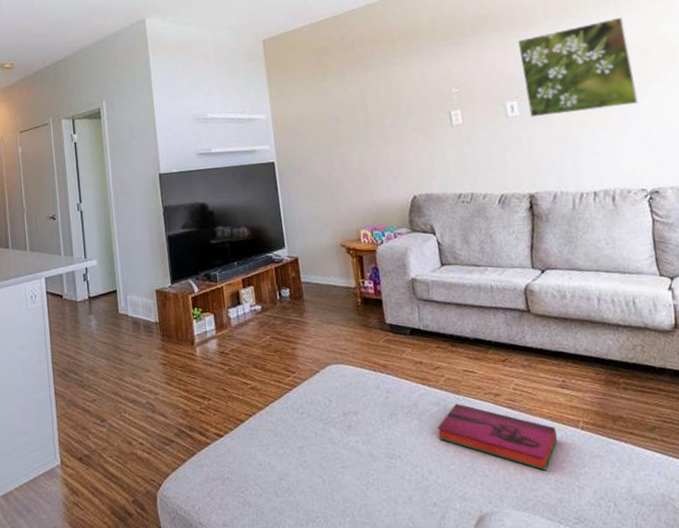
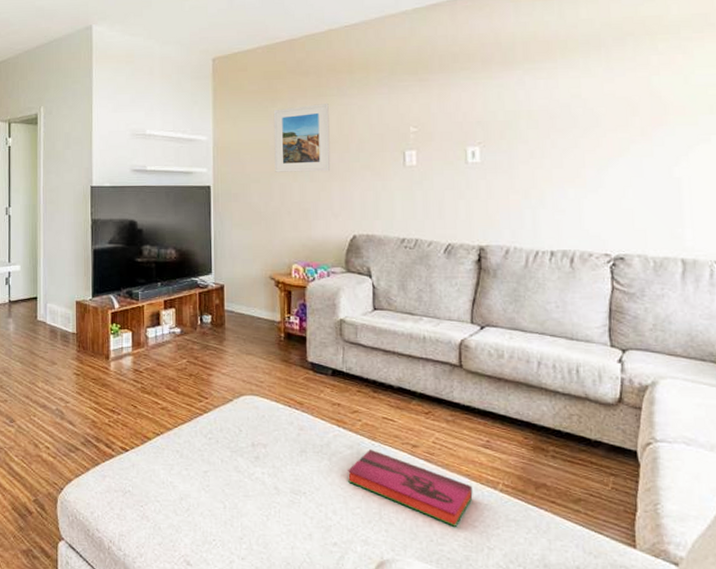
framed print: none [325,72,385,143] -> present [273,103,331,172]
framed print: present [518,17,639,118] -> none [489,66,617,166]

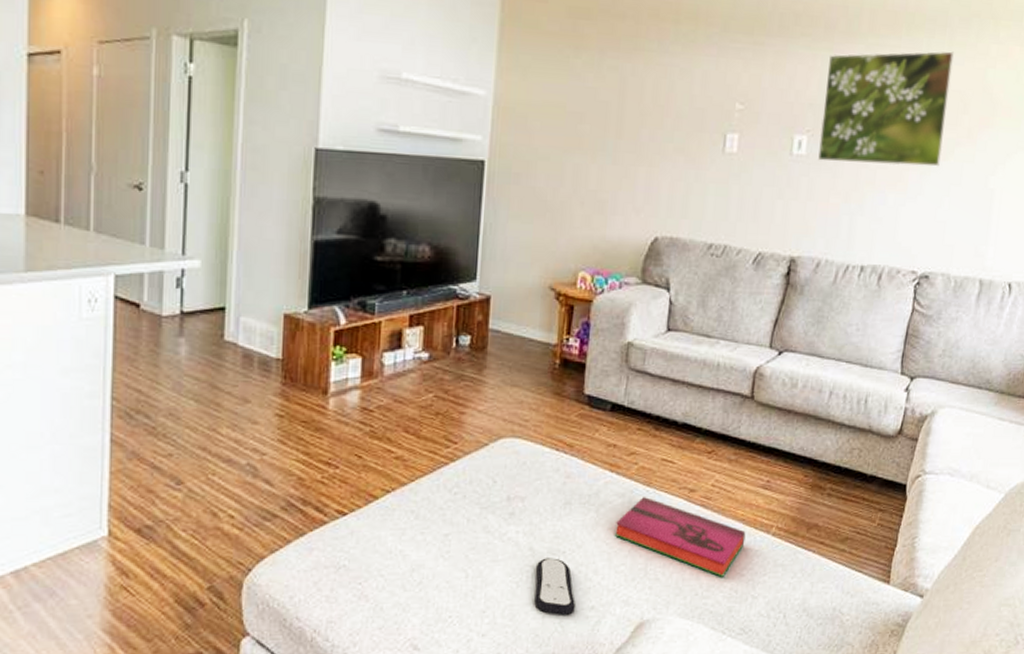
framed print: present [273,103,331,172] -> none [570,60,645,152]
remote control: none [281,497,321,548] -> present [534,558,576,615]
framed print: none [489,66,617,166] -> present [818,51,954,167]

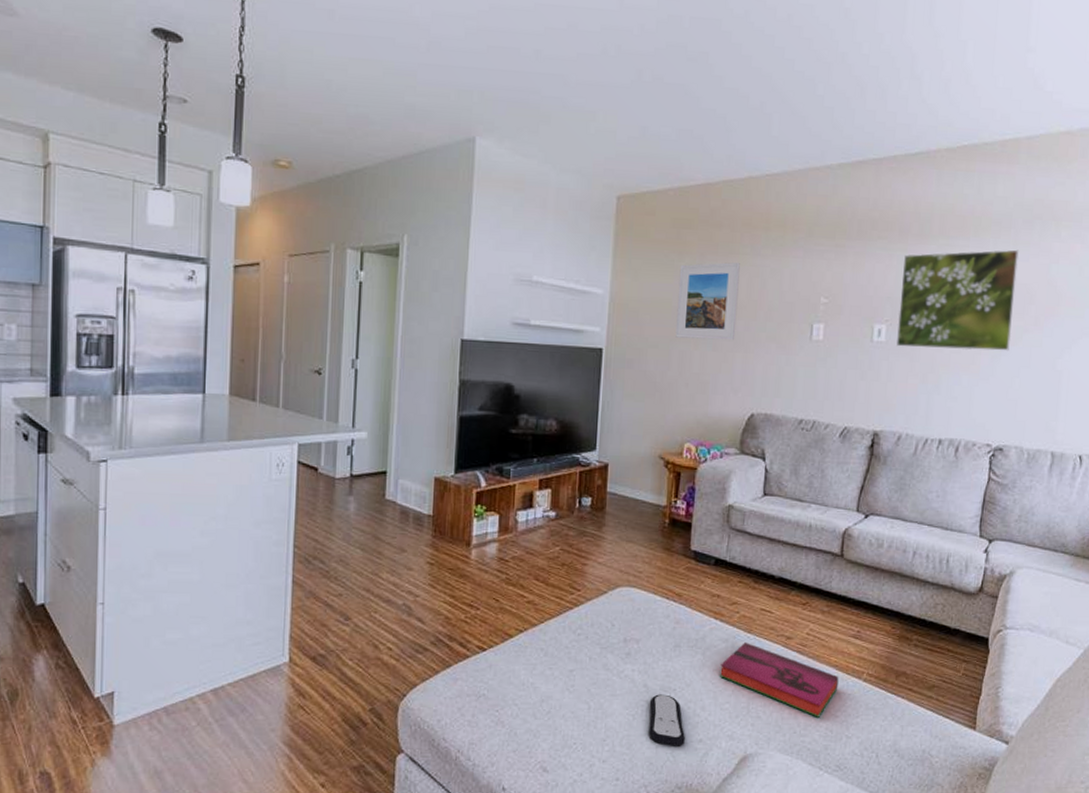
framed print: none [570,60,645,152] -> present [675,262,740,341]

